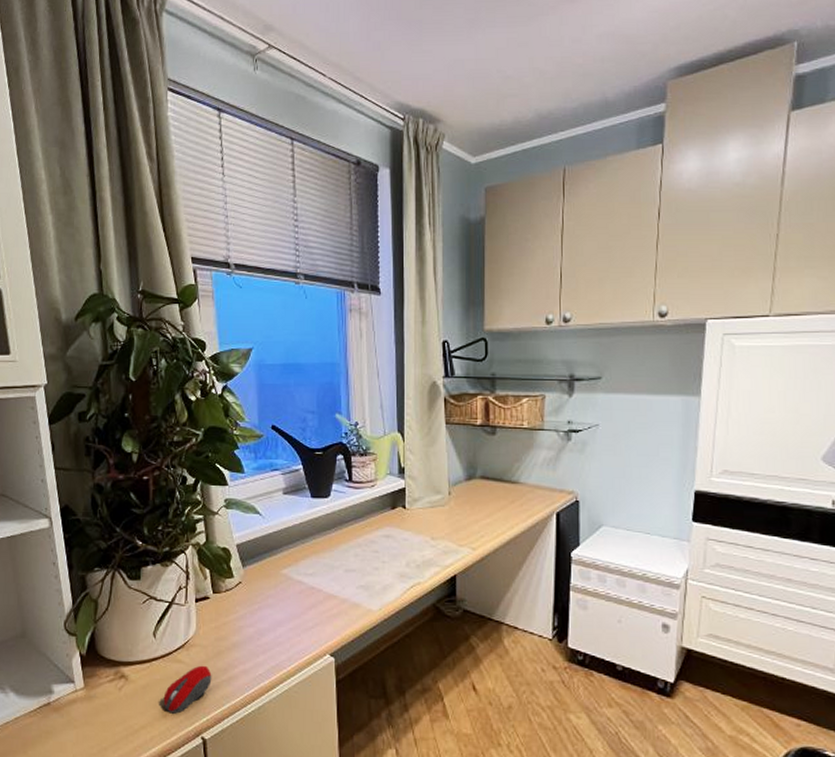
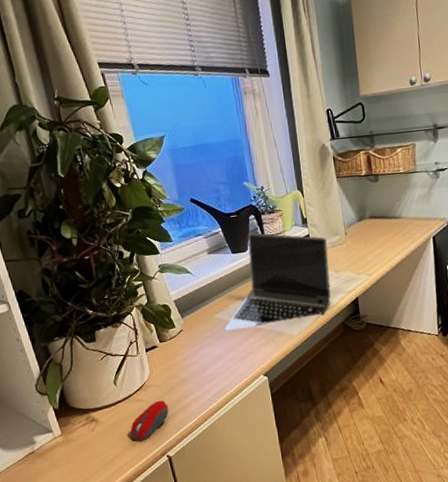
laptop: none [290,476,425,593] -> present [224,233,331,331]

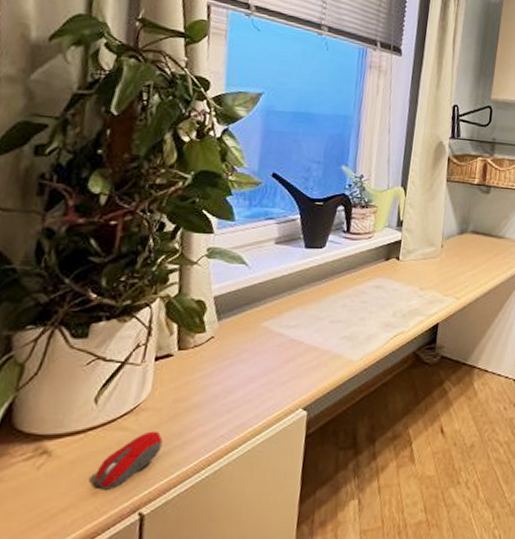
laptop: present [224,233,331,331] -> none [269,227,419,346]

